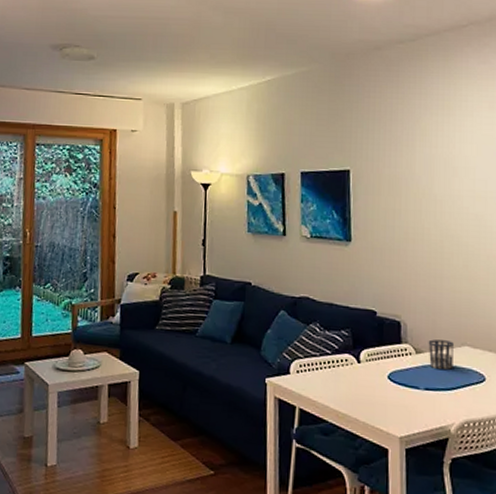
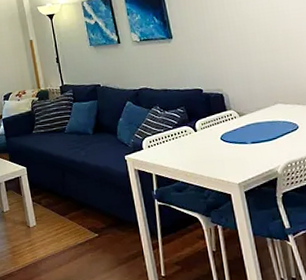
cup: present [428,339,454,370] -> none [247,102,271,126]

